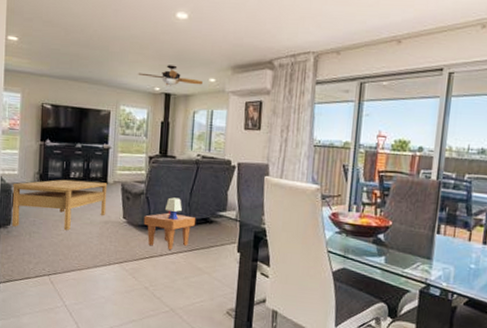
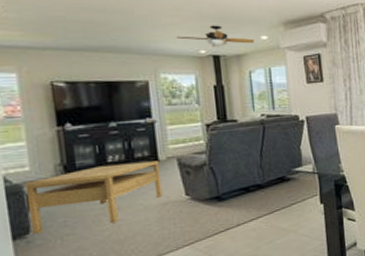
side table: present [143,197,195,250] -> none [211,162,271,217]

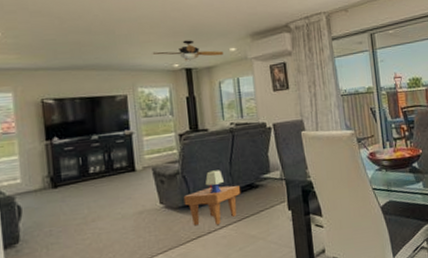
coffee table: present [24,160,163,234] -> none [16,170,139,243]
side table: none [211,162,271,217] -> present [183,170,240,225]

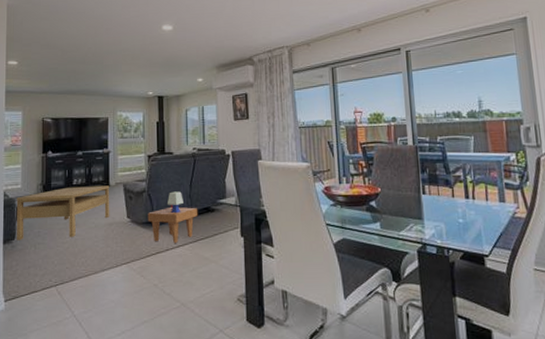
coffee table: none [16,170,139,243] -> present [16,185,110,240]
ceiling fan: present [152,40,223,61] -> none [131,70,191,89]

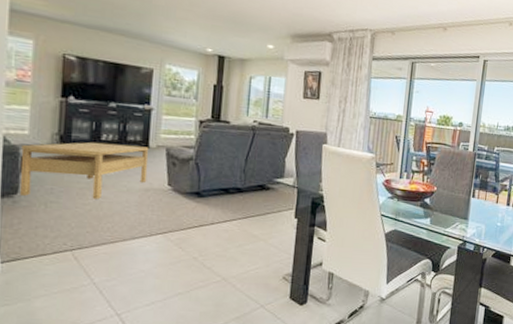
side table: present [147,191,197,243] -> none [192,163,251,218]

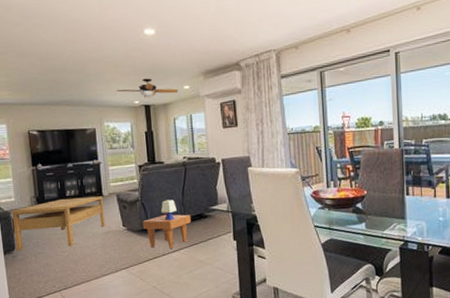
ceiling fan: none [187,26,260,51] -> present [116,78,178,98]
side table: none [192,163,251,218] -> present [142,199,191,248]

